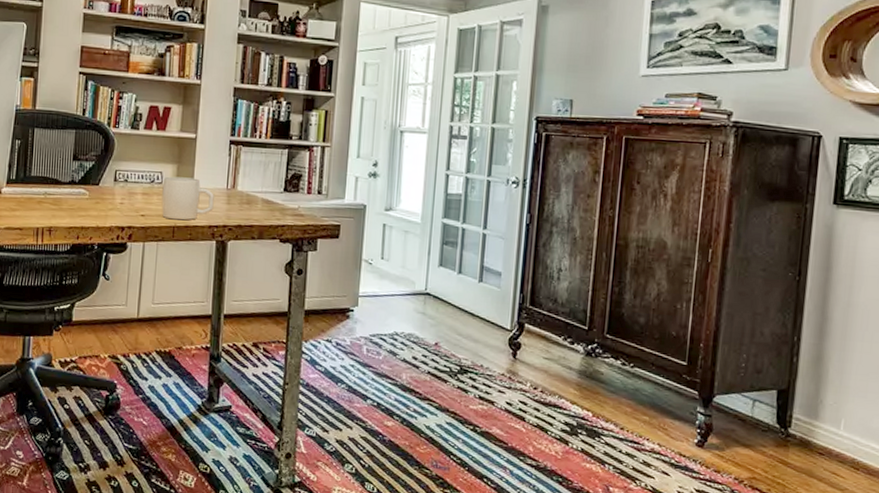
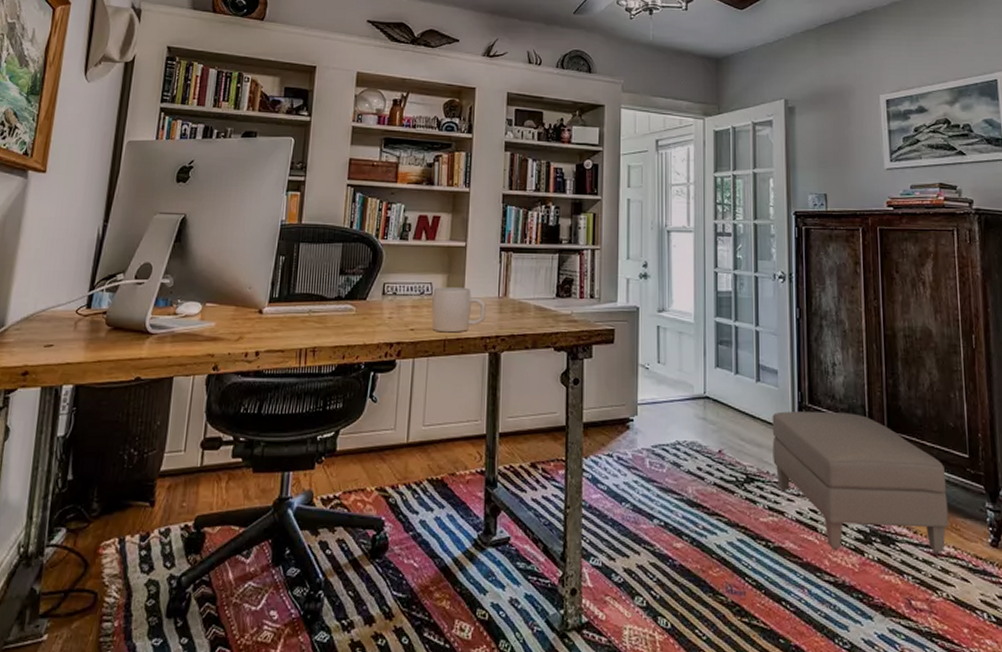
ottoman: none [488,311,661,449] -> present [772,411,949,554]

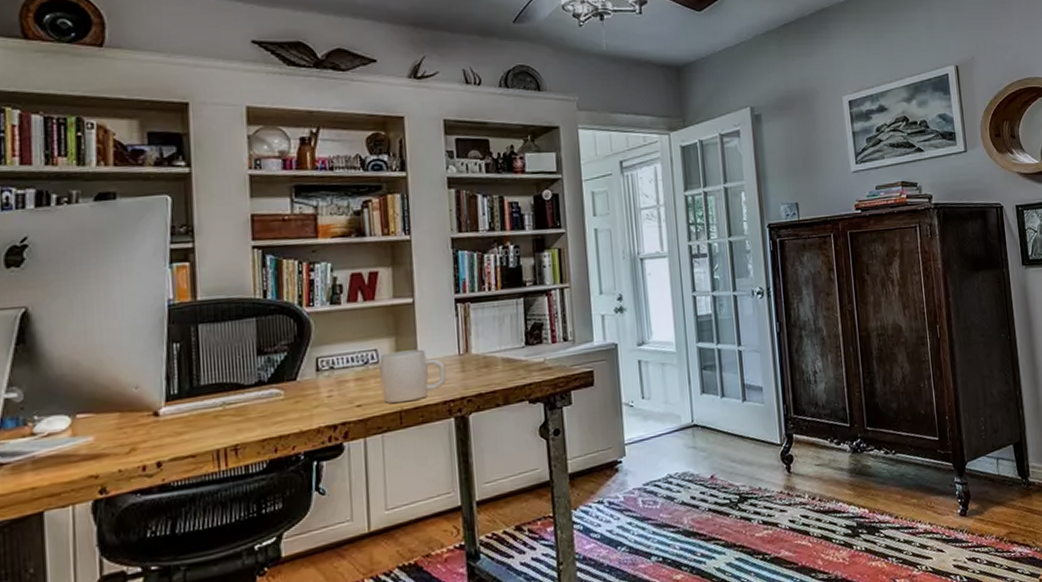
ottoman: present [772,411,949,554] -> none [760,417,925,549]

